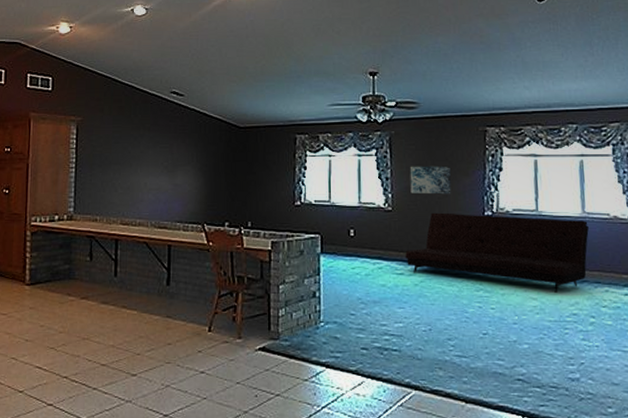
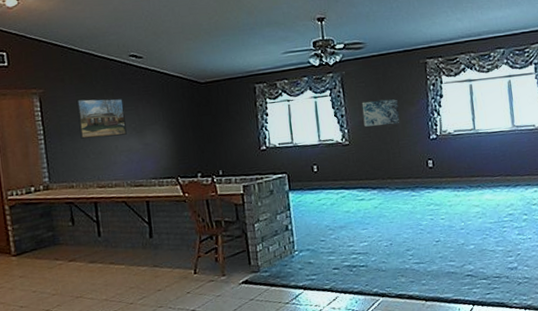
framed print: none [111,131,158,173] -> present [76,98,127,139]
sofa: present [405,212,589,293] -> none [364,133,519,198]

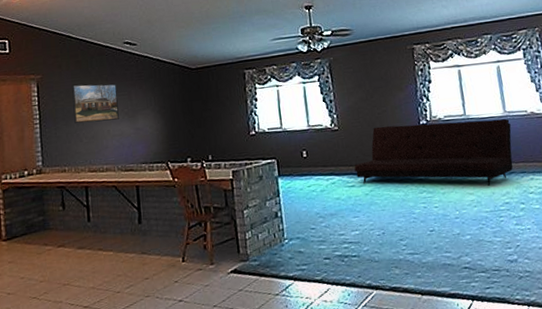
wall art: present [361,98,400,127] -> none [350,83,389,112]
sofa: none [364,133,519,198] -> present [354,118,513,186]

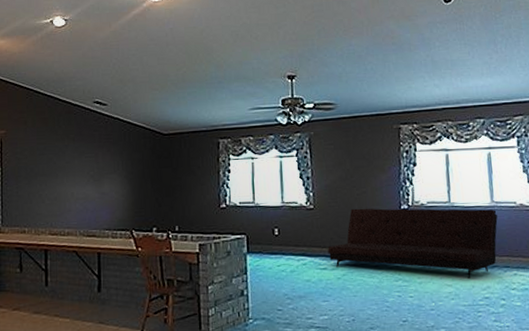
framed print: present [72,83,119,123] -> none [37,142,84,184]

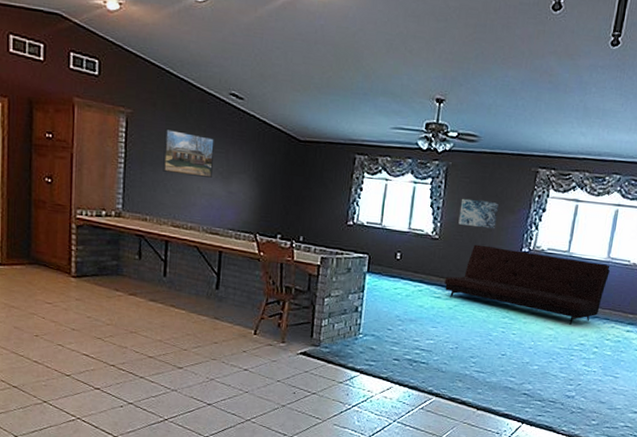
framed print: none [37,142,84,184] -> present [163,128,214,178]
wall art: none [329,163,369,191] -> present [458,198,499,229]

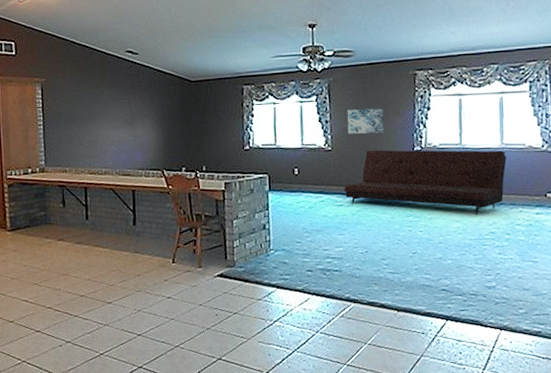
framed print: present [163,128,214,178] -> none [74,89,119,128]

